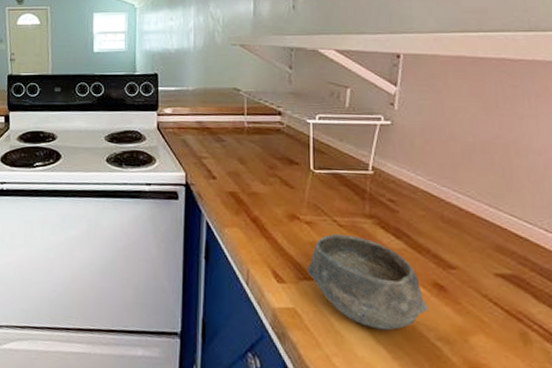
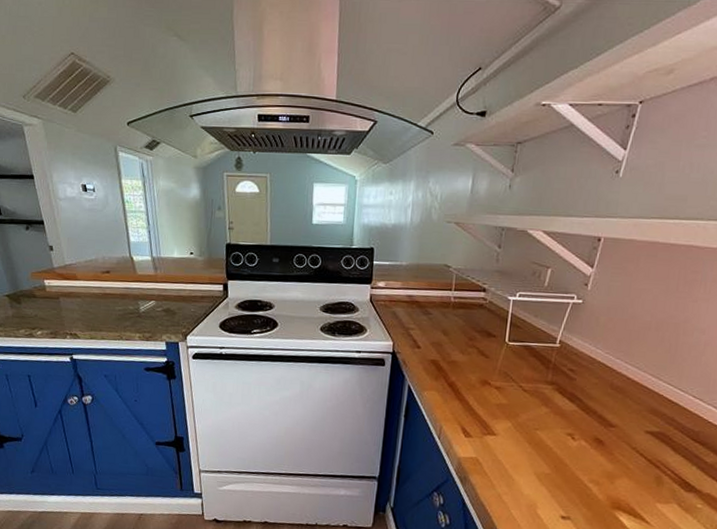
bowl: present [307,233,428,331] -> none [491,397,587,475]

